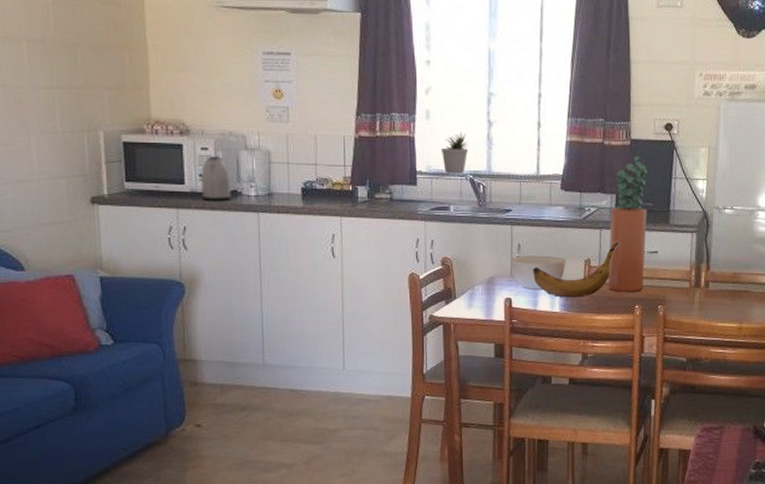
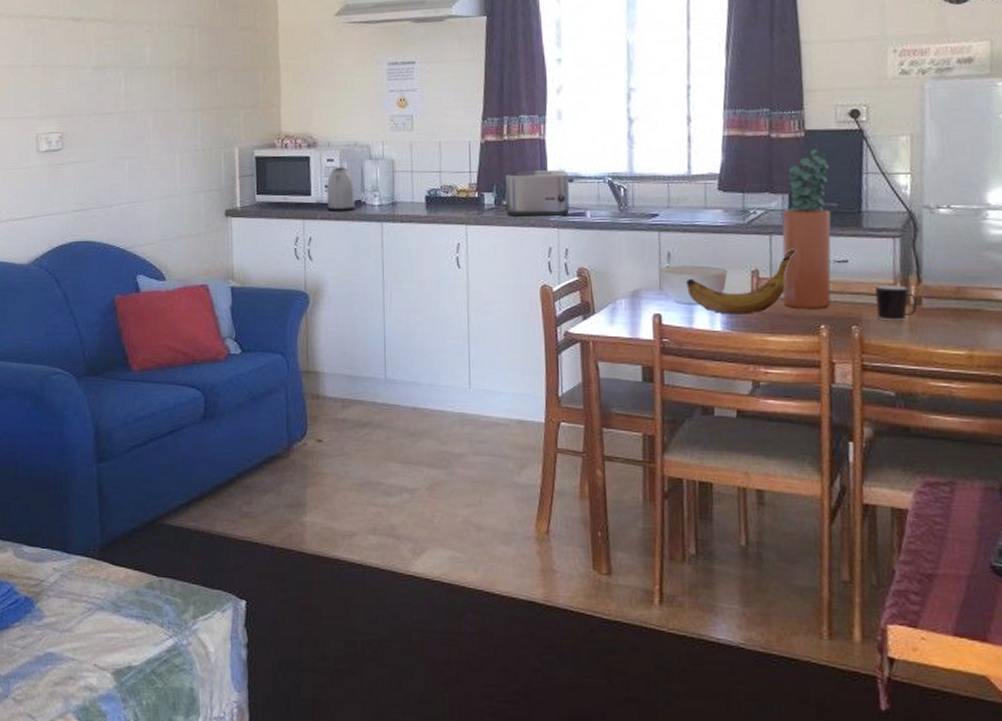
toaster: none [377,167,440,211] -> present [505,170,574,218]
potted plant: present [442,132,469,175] -> none [576,132,606,178]
mug: none [677,272,706,303] -> present [875,285,918,323]

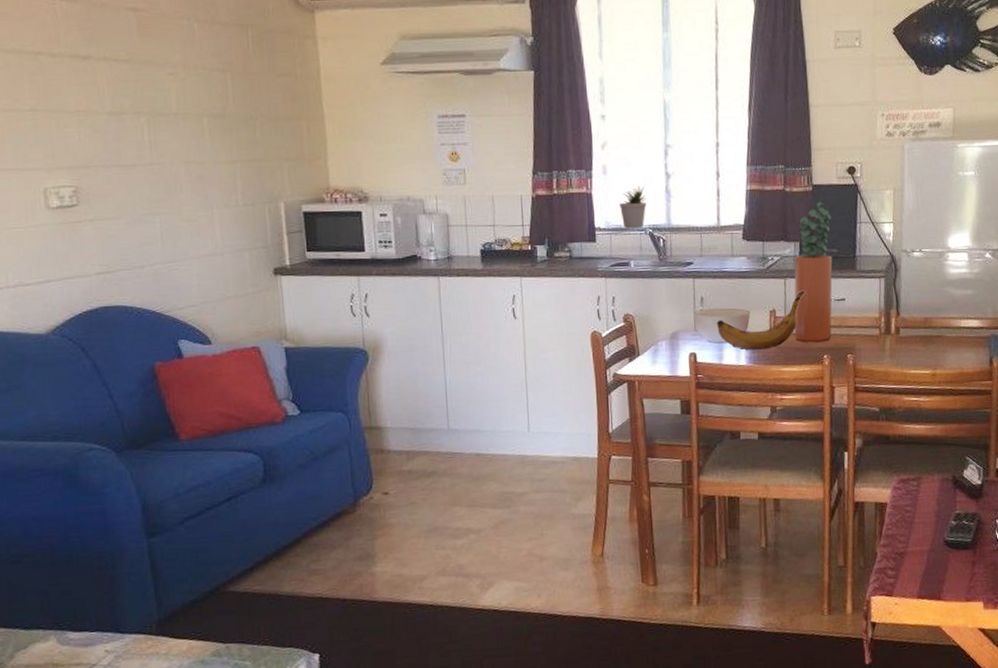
kettle: present [327,167,356,213] -> none [381,222,411,268]
toaster: present [505,170,574,218] -> none [556,222,619,269]
potted plant: none [576,132,606,178] -> present [620,186,647,230]
mug: present [875,285,918,323] -> none [865,318,897,350]

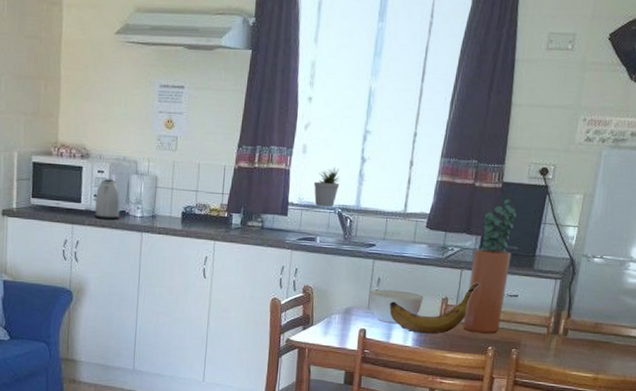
kettle: none [381,222,411,268] -> present [95,179,121,221]

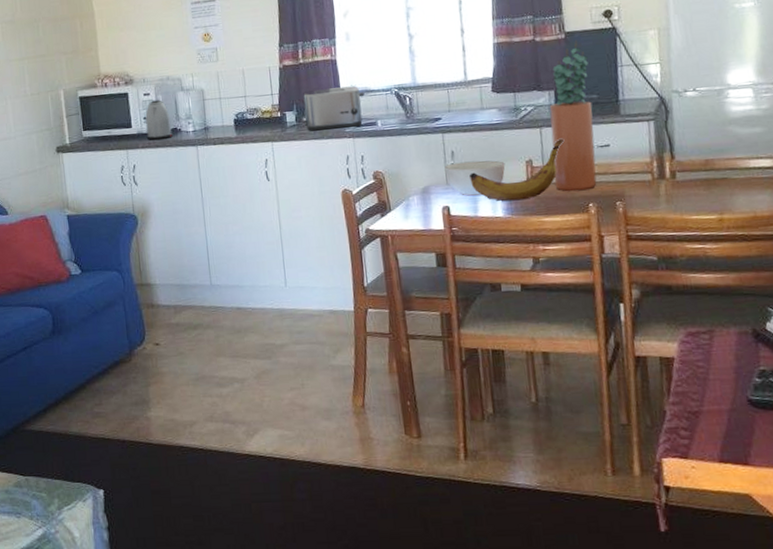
toaster: none [249,196,310,240] -> present [303,86,365,132]
potted plant: present [314,167,340,208] -> none [364,49,391,91]

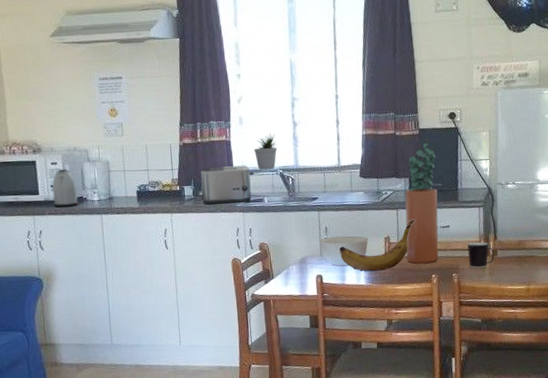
potted plant: none [364,49,391,91] -> present [254,134,278,171]
mug: none [635,162,673,196] -> present [467,242,495,270]

